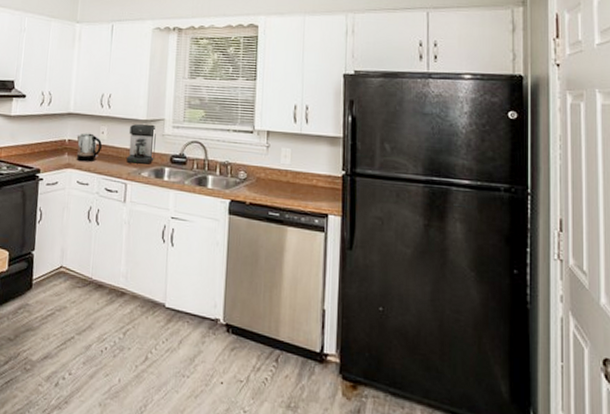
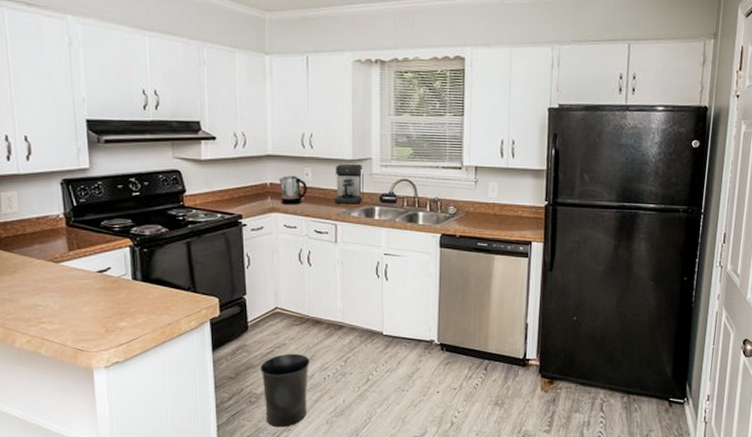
waste bin: none [38,318,89,404] -> present [260,353,310,427]

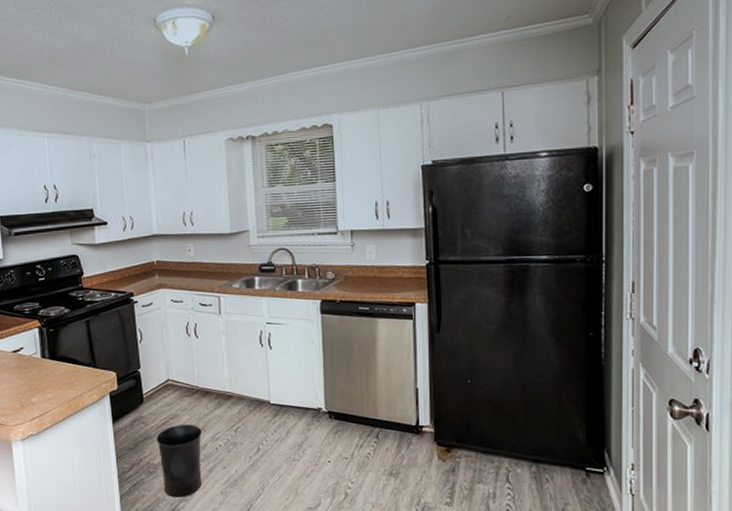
kettle: present [279,175,308,205] -> none [164,252,191,281]
coffee maker: present [335,164,363,204] -> none [216,238,243,277]

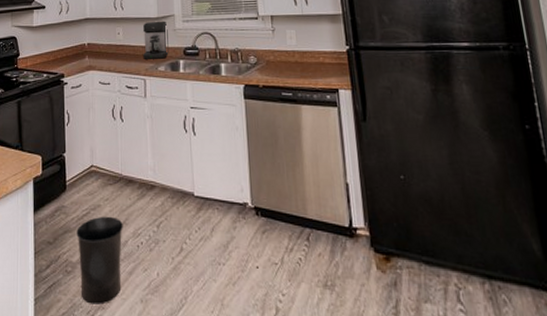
coffee maker: none [216,238,243,277] -> present [143,22,169,59]

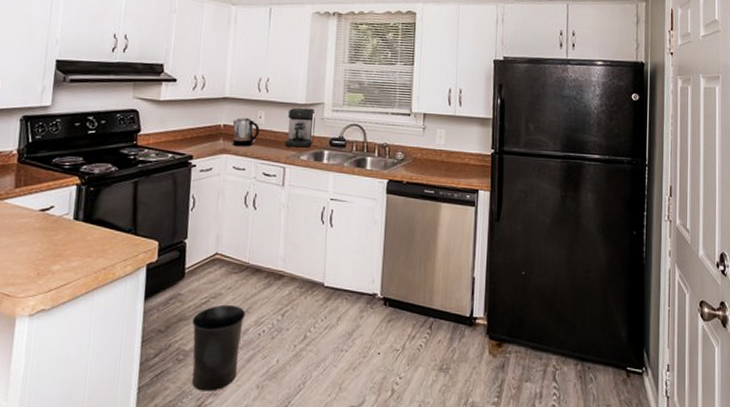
kettle: none [95,35,120,63] -> present [232,117,260,147]

